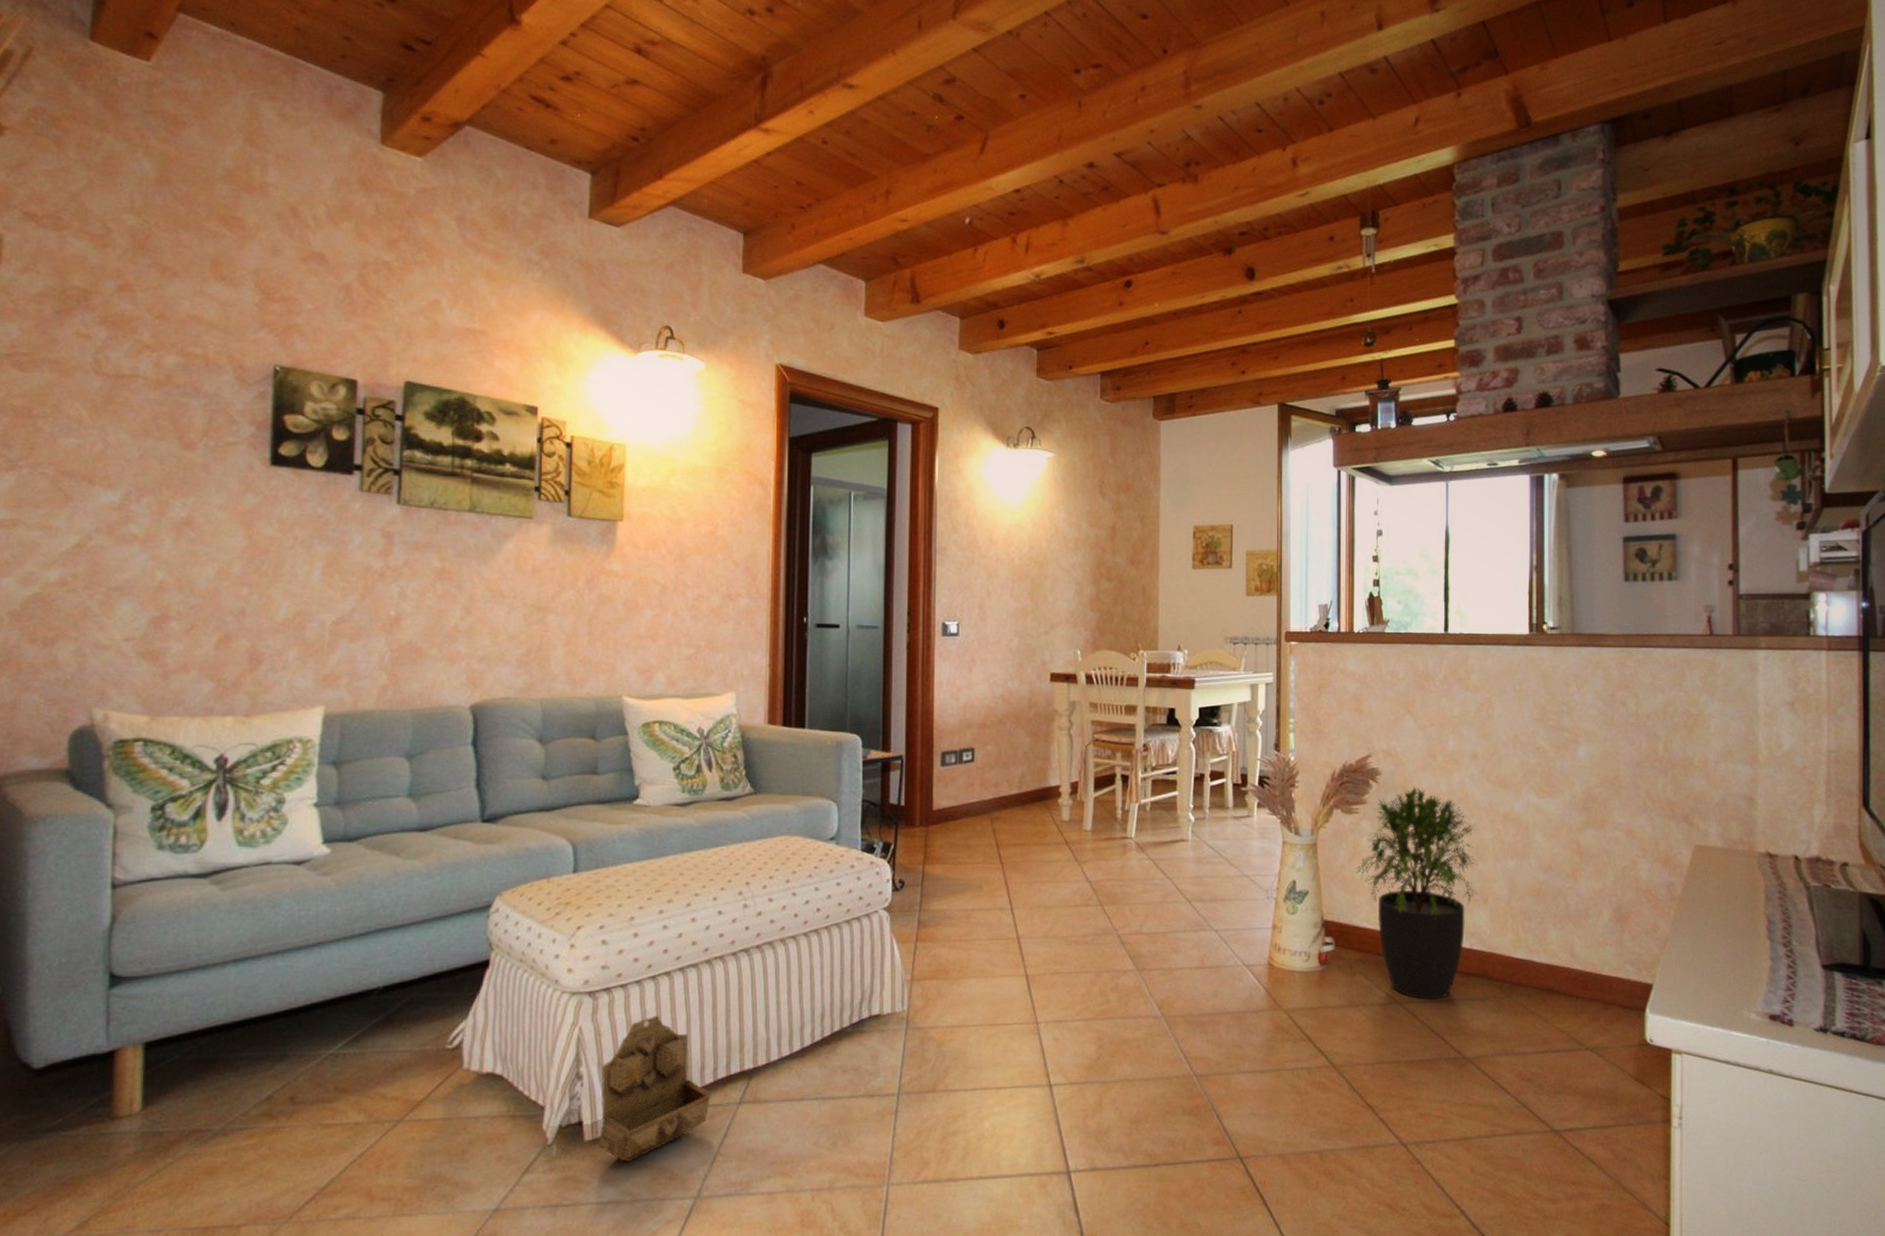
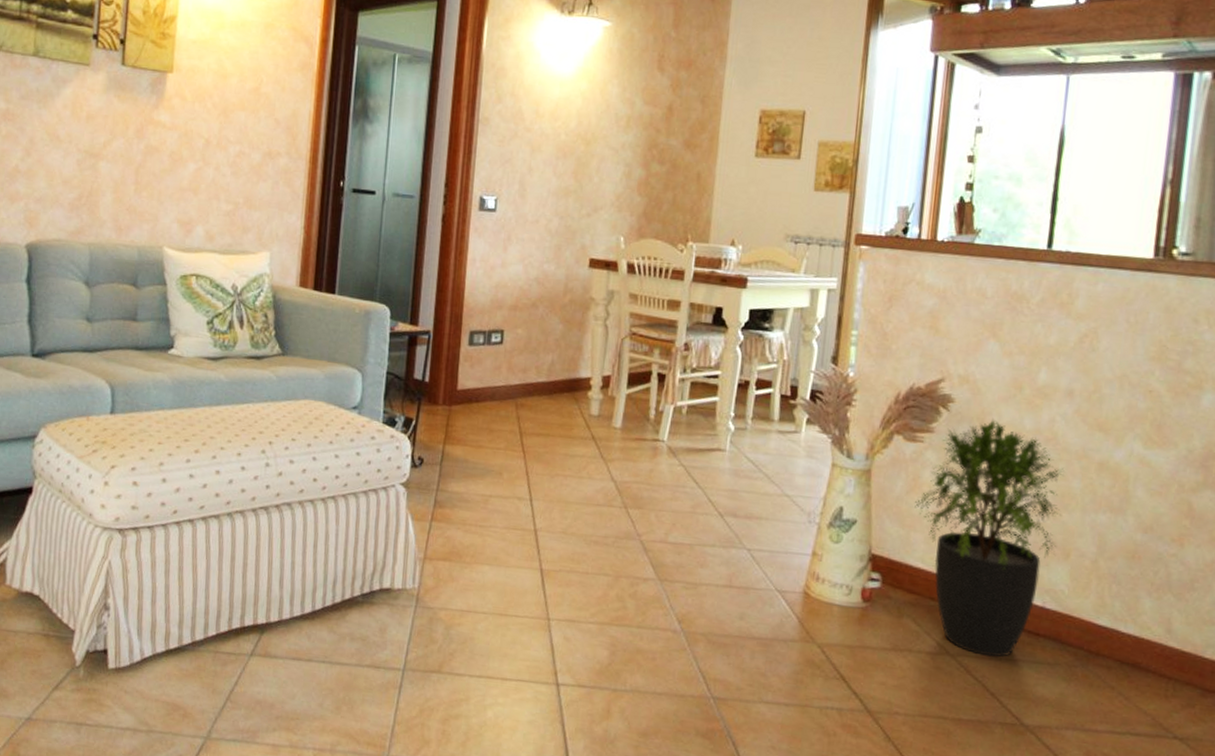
wall caddy: present [598,1015,710,1163] -> none [120,559,225,695]

